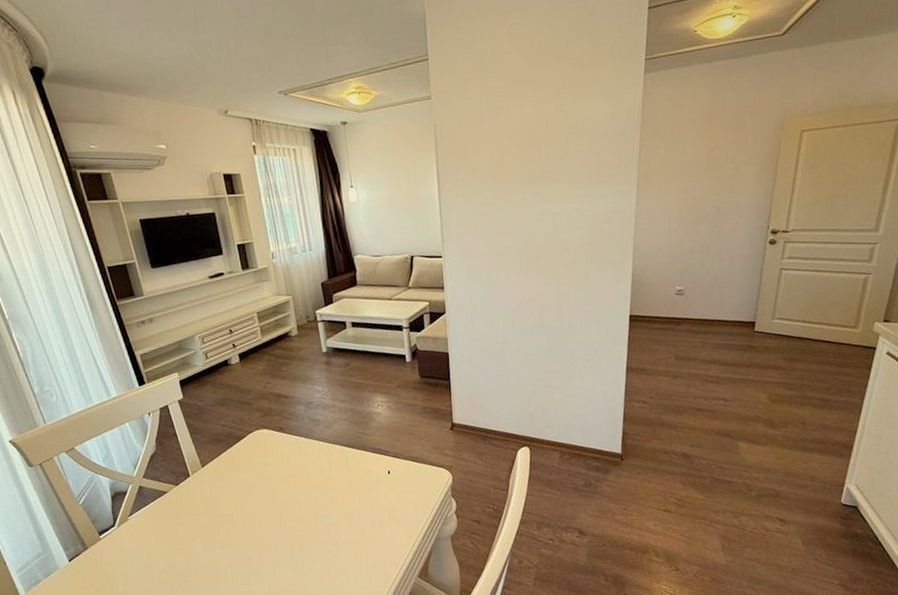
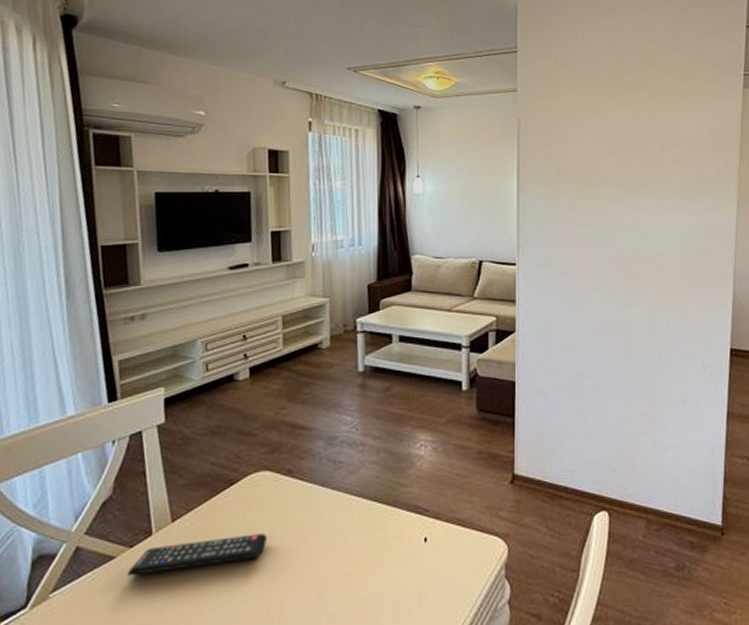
remote control: none [178,472,272,504] -> present [128,533,267,576]

